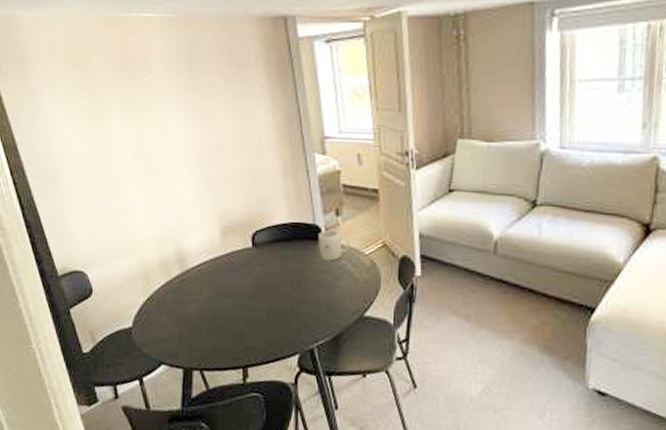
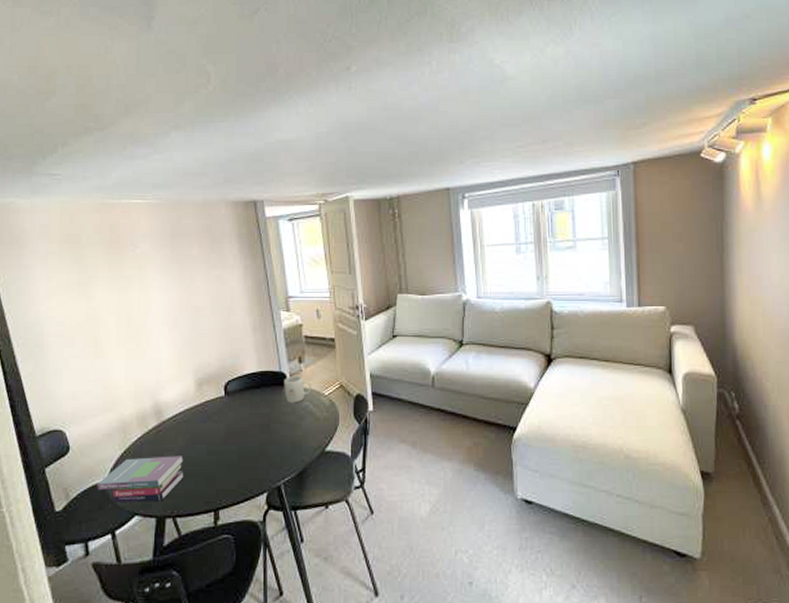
books: none [122,306,211,353] -> present [97,456,184,502]

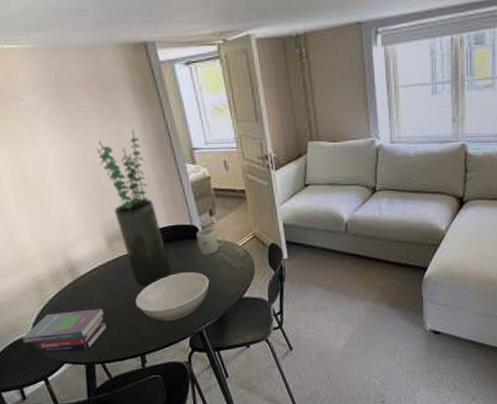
vase: none [199,277,256,433] -> present [96,130,171,286]
bowl: none [215,420,293,473] -> present [135,271,210,321]

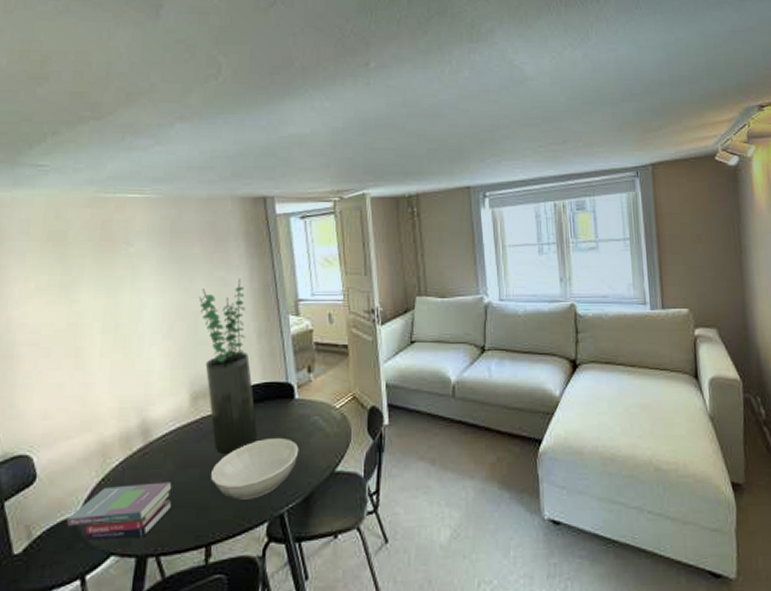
mug: present [196,228,225,255] -> none [290,386,322,418]

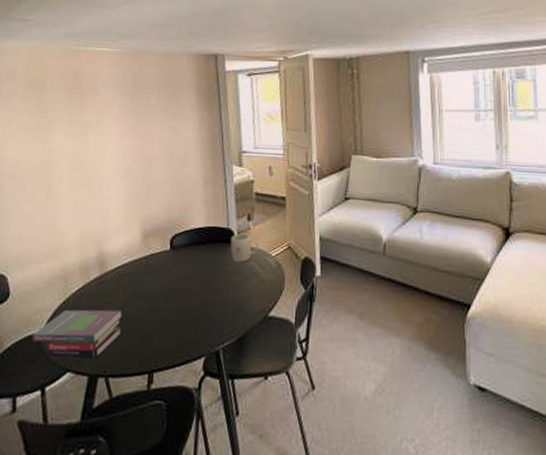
vase: present [198,279,258,454] -> none [153,129,200,290]
bowl: present [210,437,299,500] -> none [155,278,236,334]
mug: none [290,386,322,418] -> present [230,233,259,263]

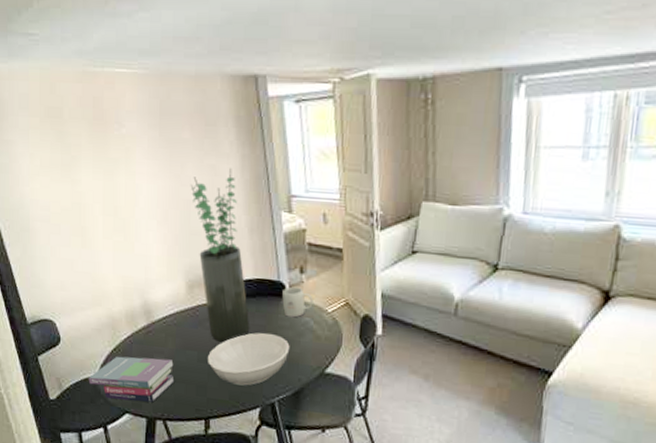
vase: none [153,129,200,290] -> present [190,168,250,342]
bowl: none [155,278,236,334] -> present [207,332,290,386]

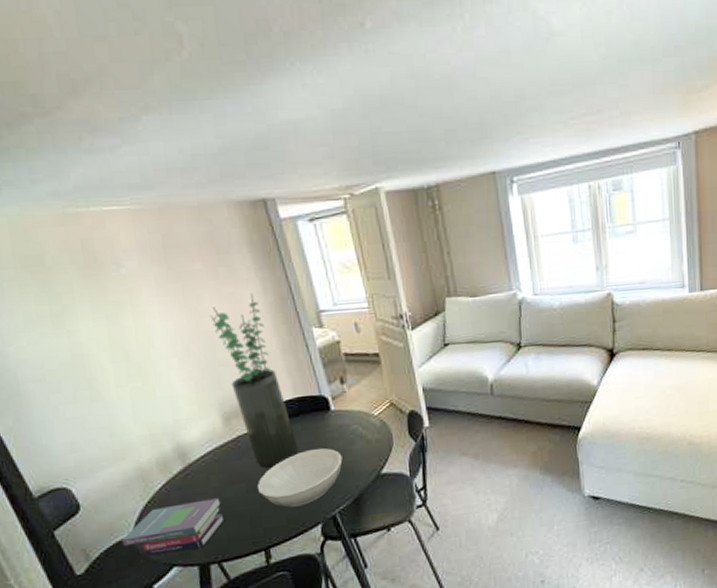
mug: present [282,286,313,318] -> none [326,397,359,429]

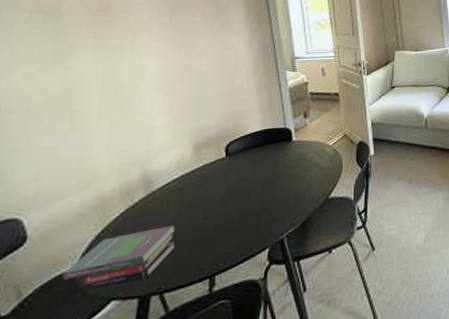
vase: present [210,293,299,468] -> none [200,42,259,195]
bowl: present [256,447,343,507] -> none [213,174,297,232]

